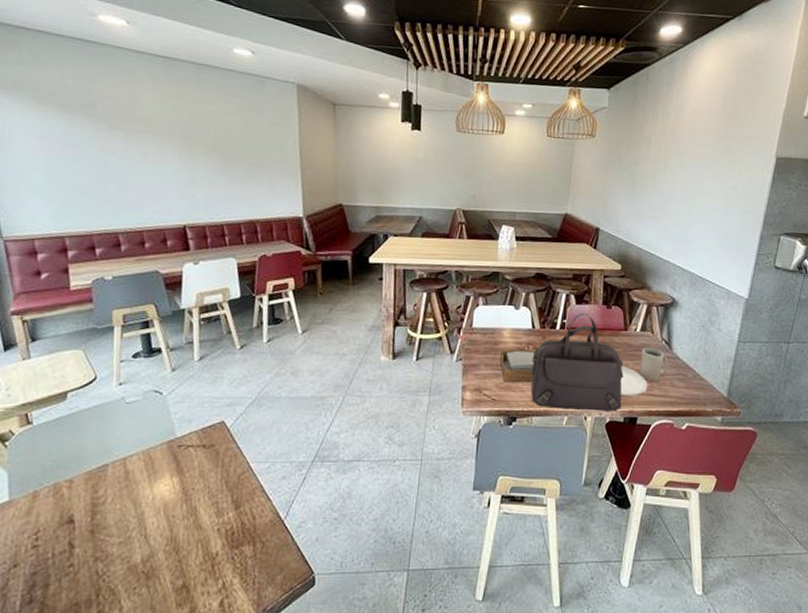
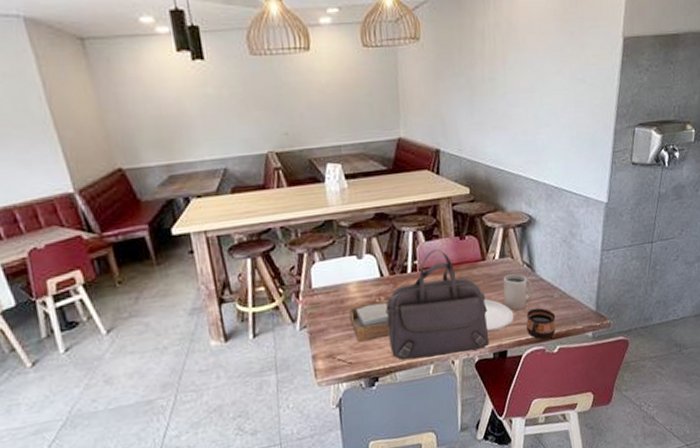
cup: none [657,383,687,415] -> present [526,308,556,340]

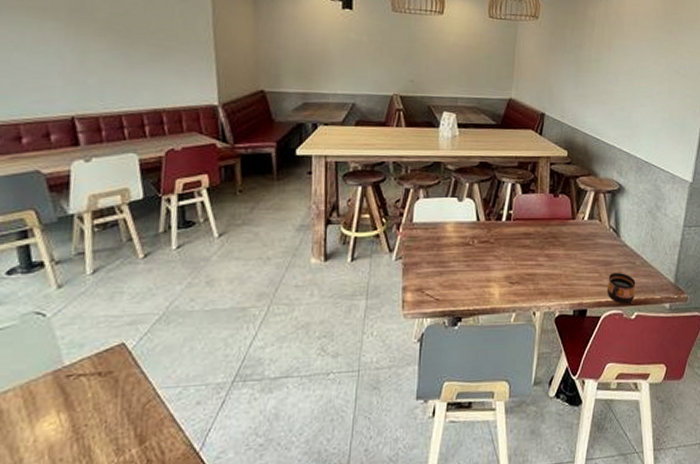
napkin holder: present [348,300,390,342] -> none [442,244,482,280]
handbag: present [385,249,490,361] -> none [476,203,572,306]
plate: present [483,298,514,331] -> none [569,256,597,288]
mug: present [502,273,532,311] -> none [588,235,616,272]

